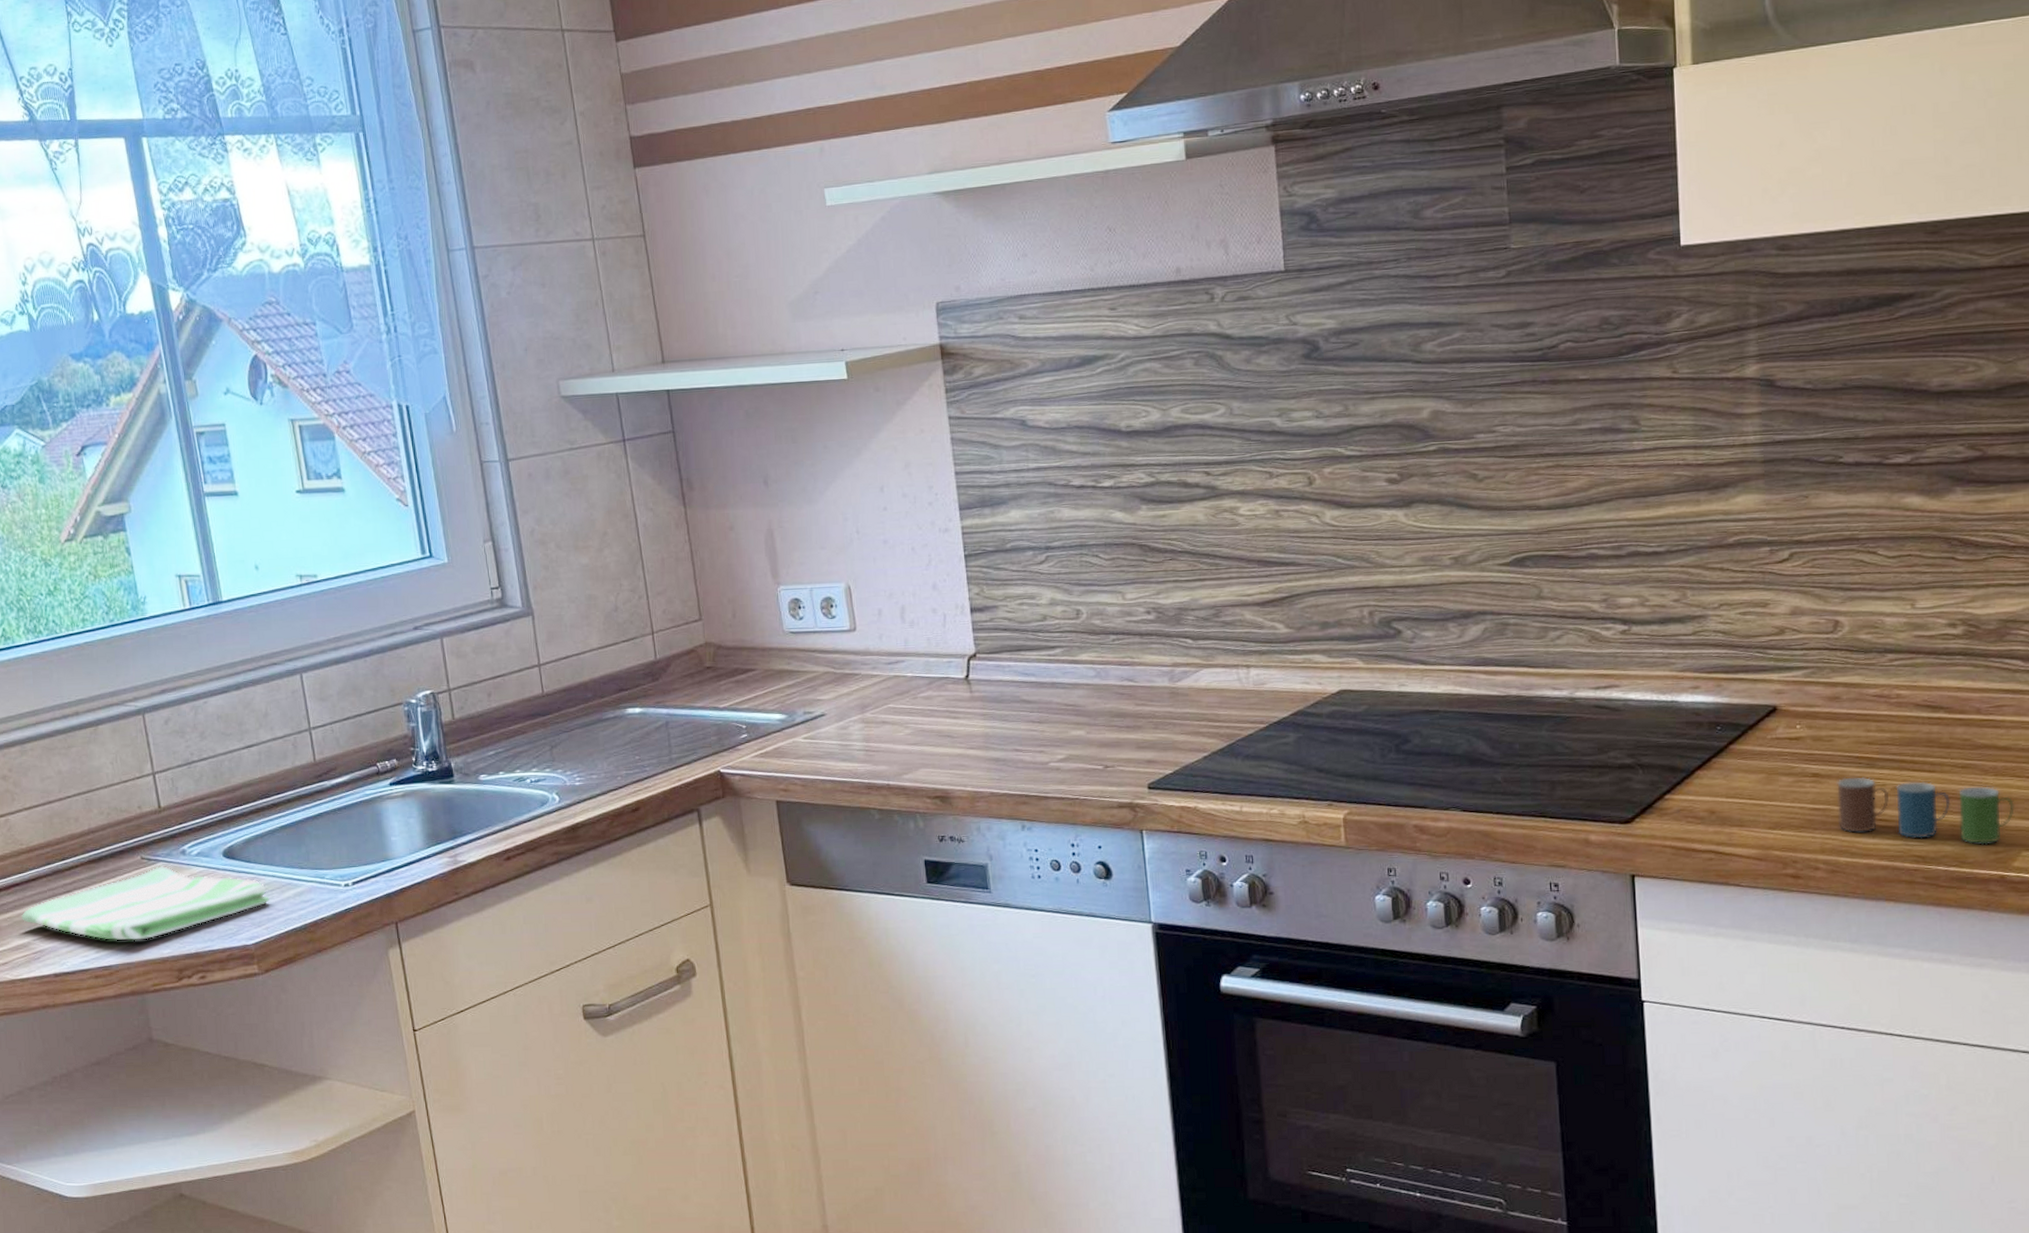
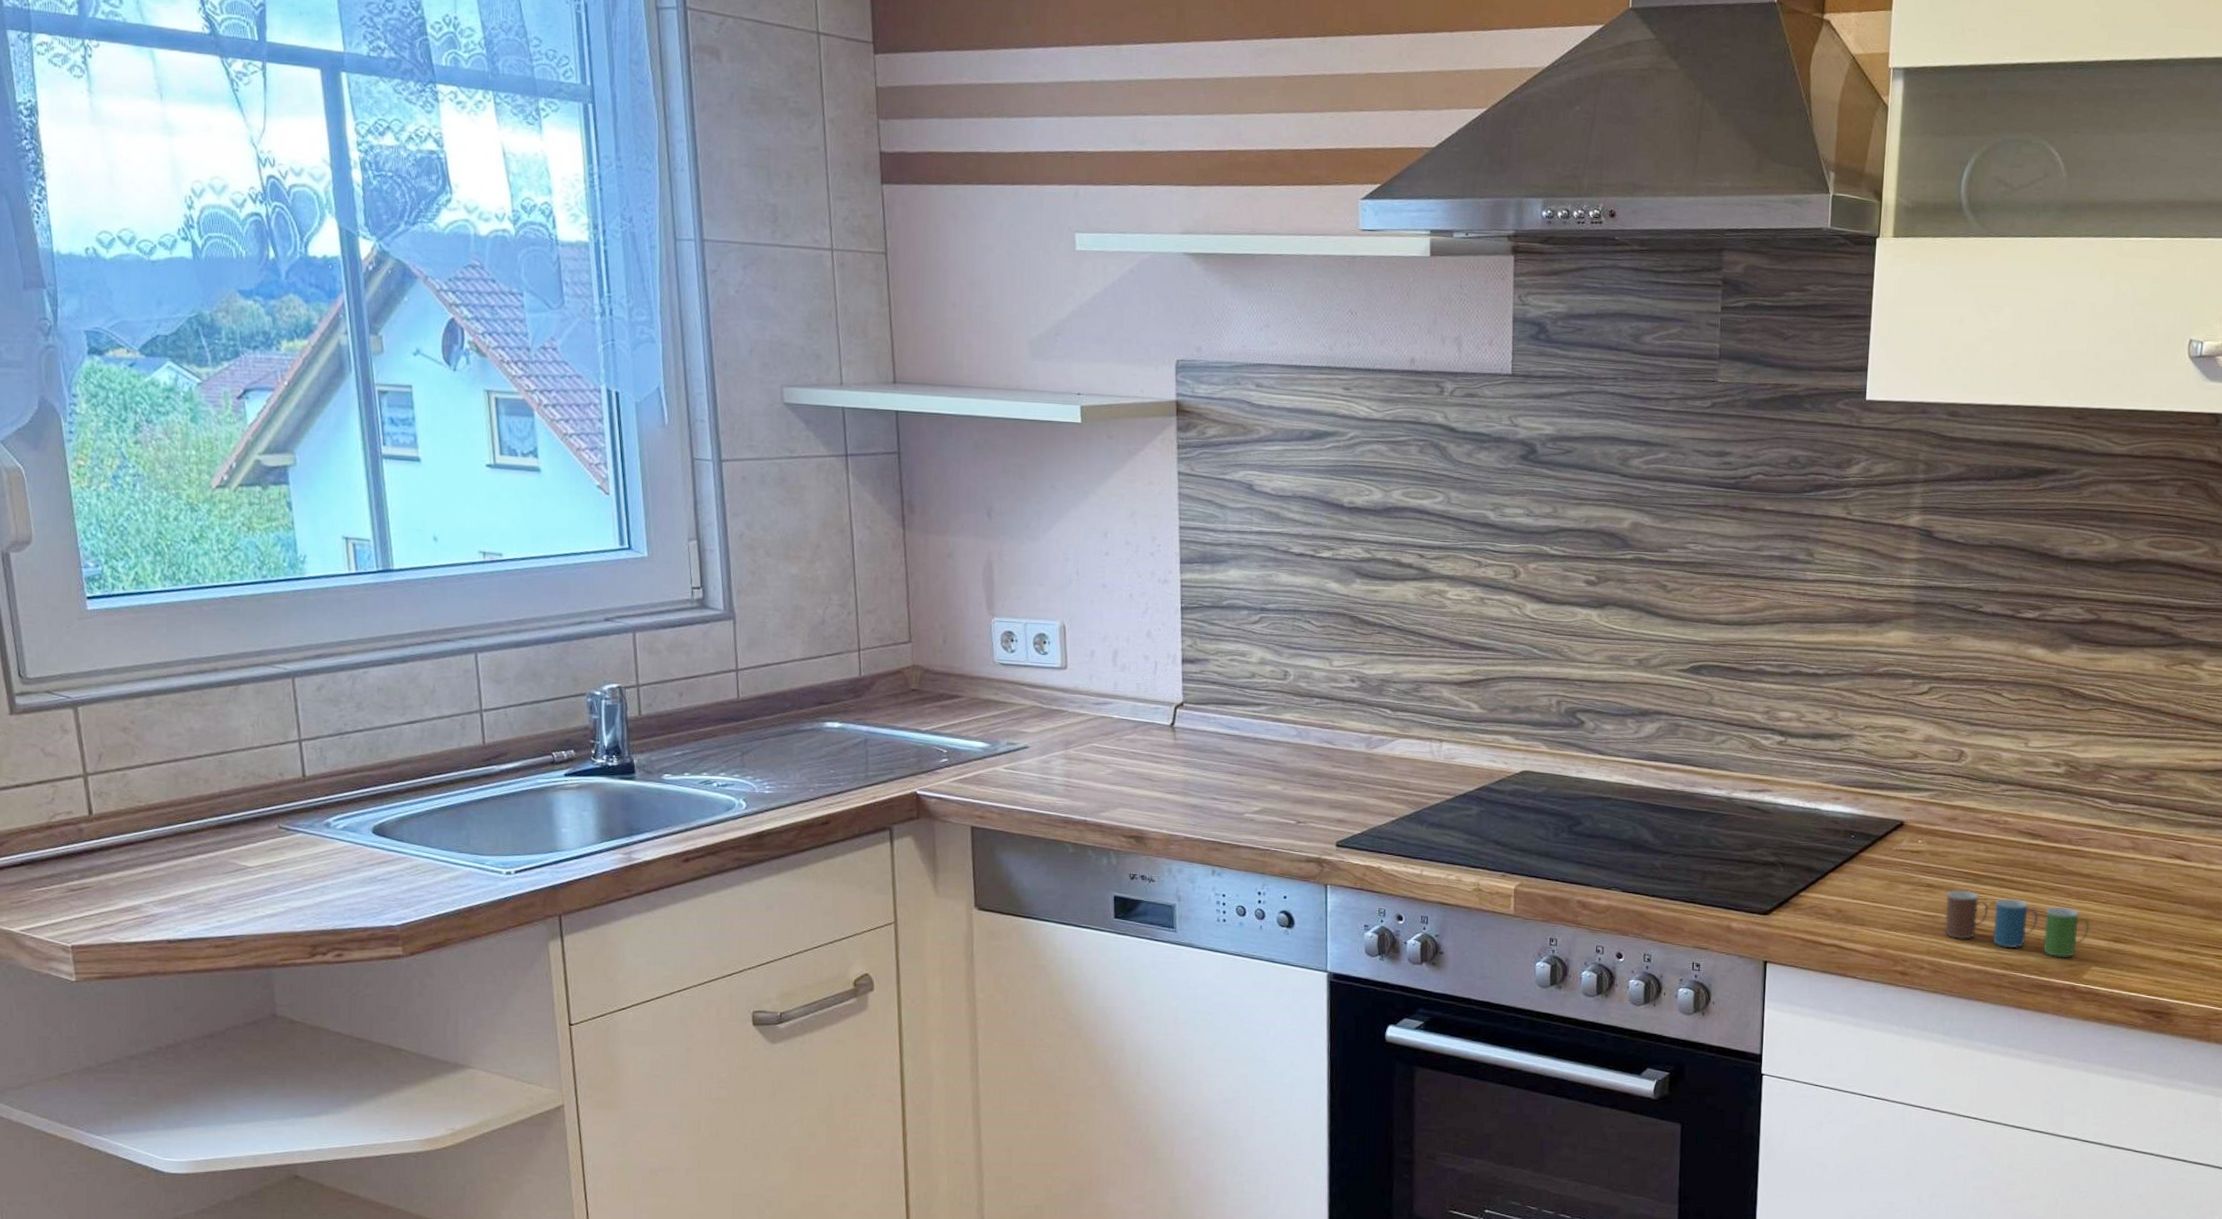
dish towel: present [21,865,269,941] -> none [133,836,421,912]

